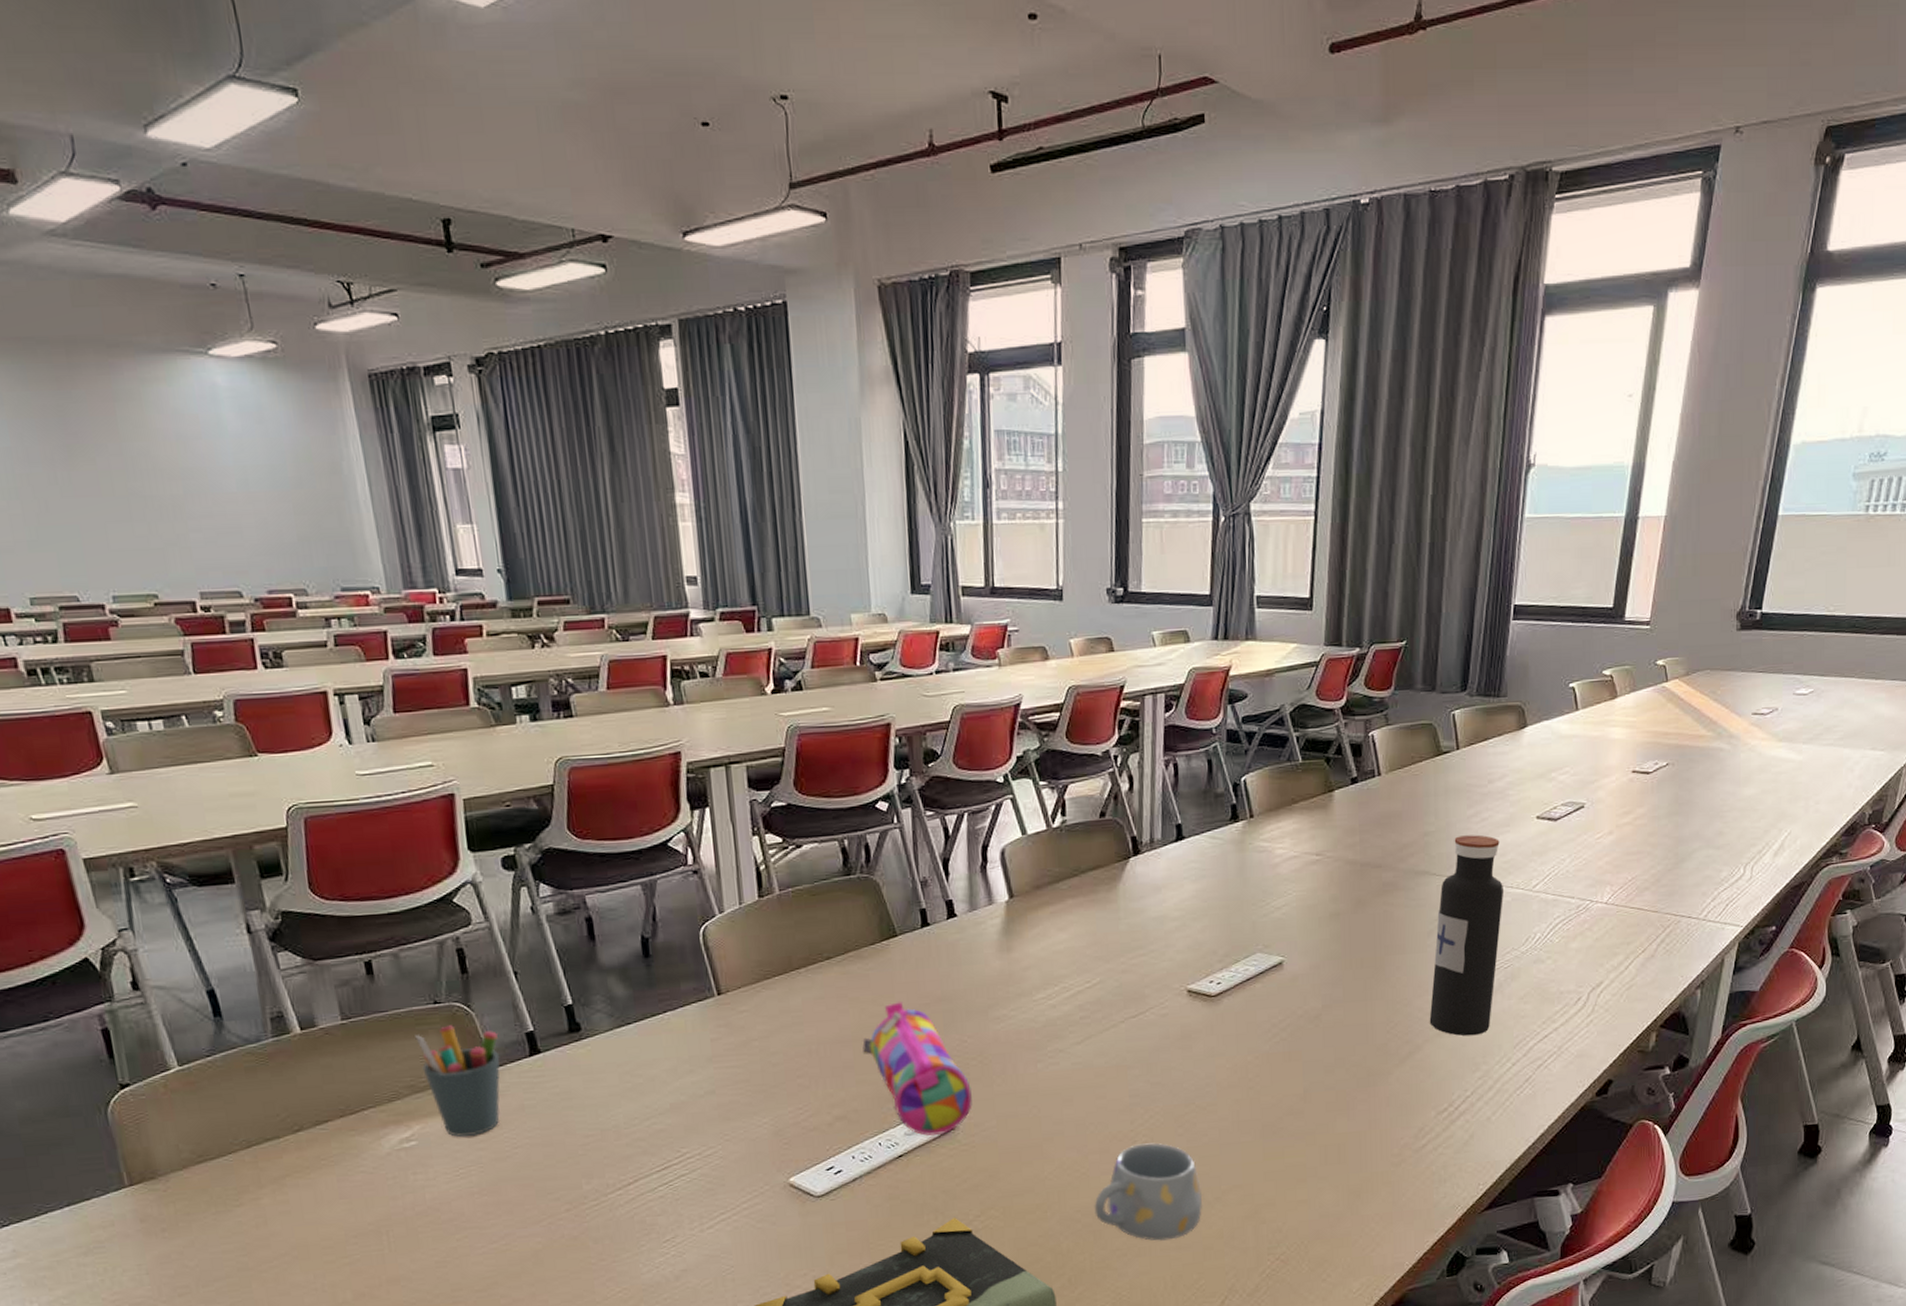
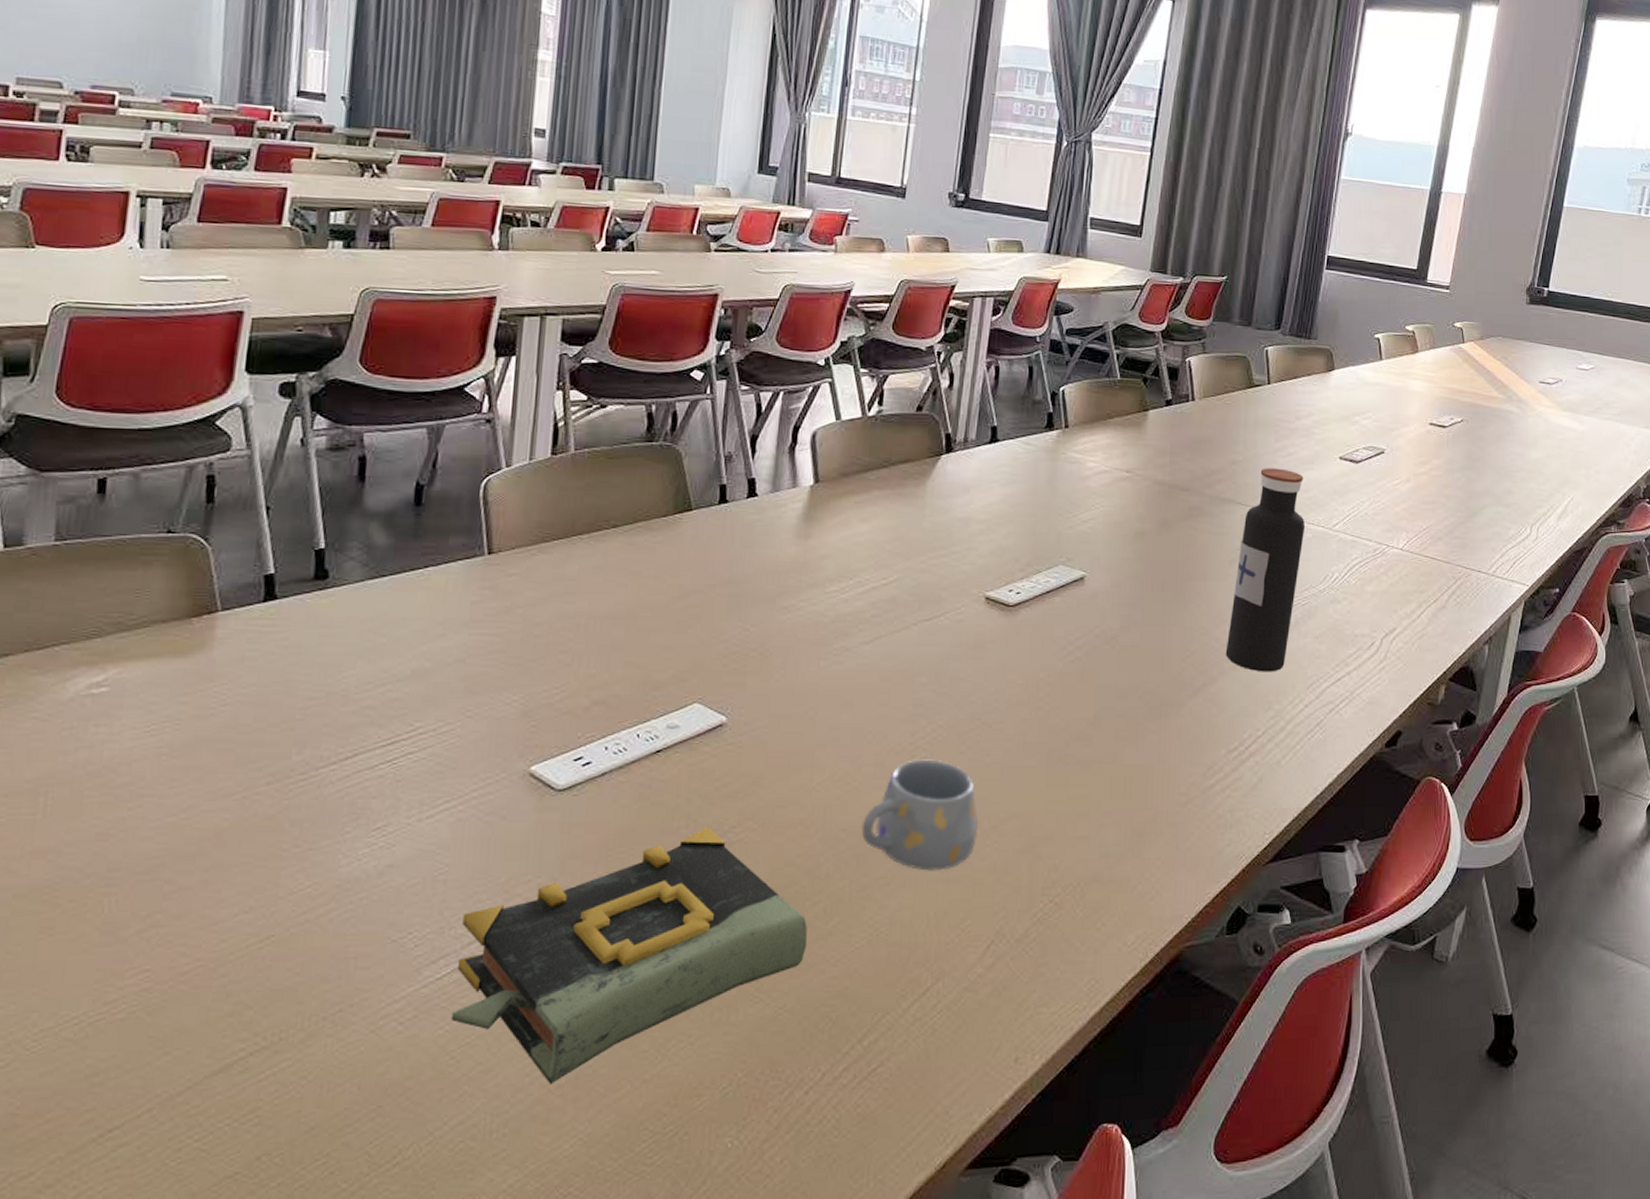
pen holder: present [415,1025,500,1137] -> none [136,558,232,688]
pencil case: present [862,1002,973,1136] -> none [636,580,748,730]

